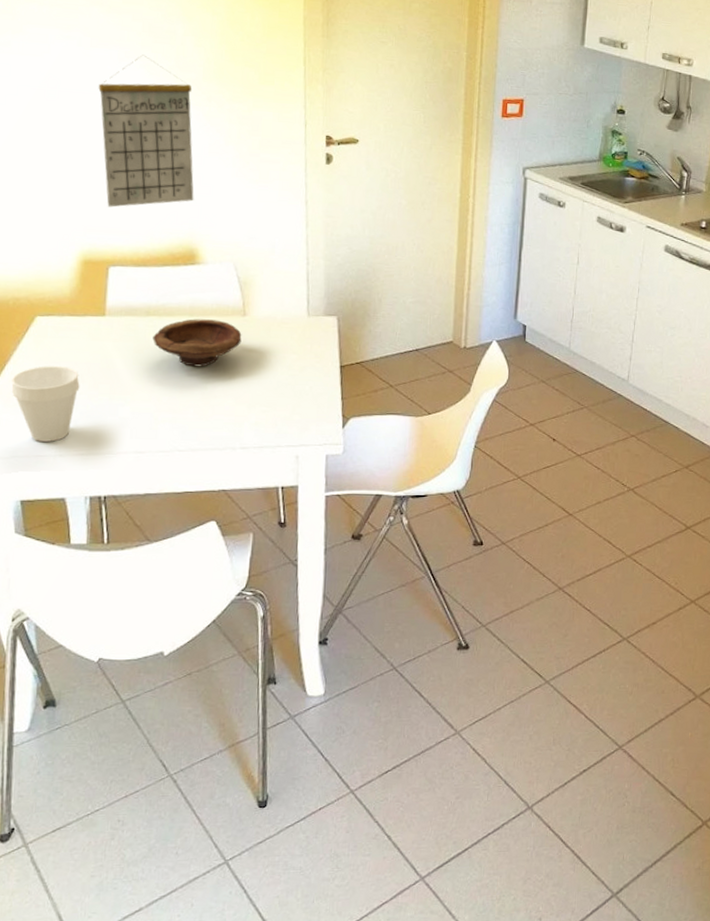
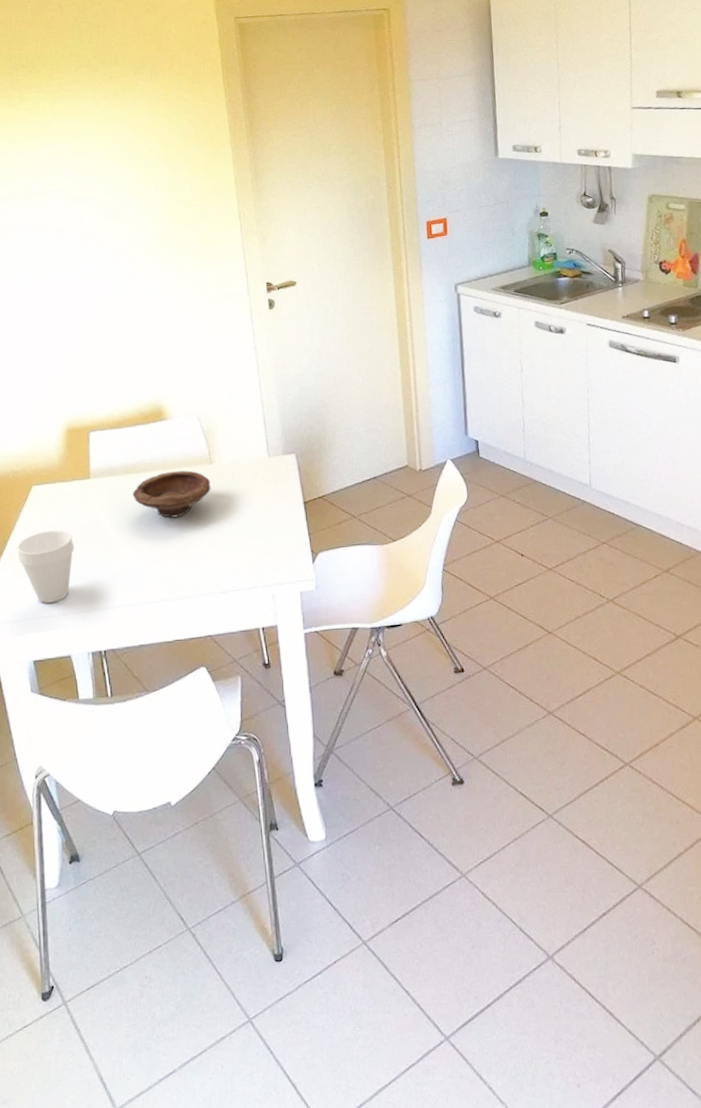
calendar: present [98,54,194,208] -> none [66,235,156,378]

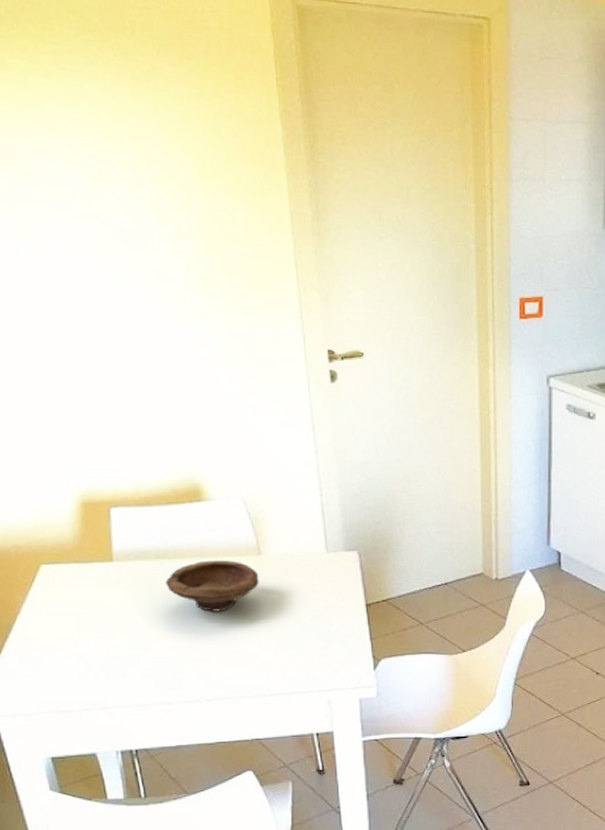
cup: present [17,530,74,603] -> none [25,617,96,696]

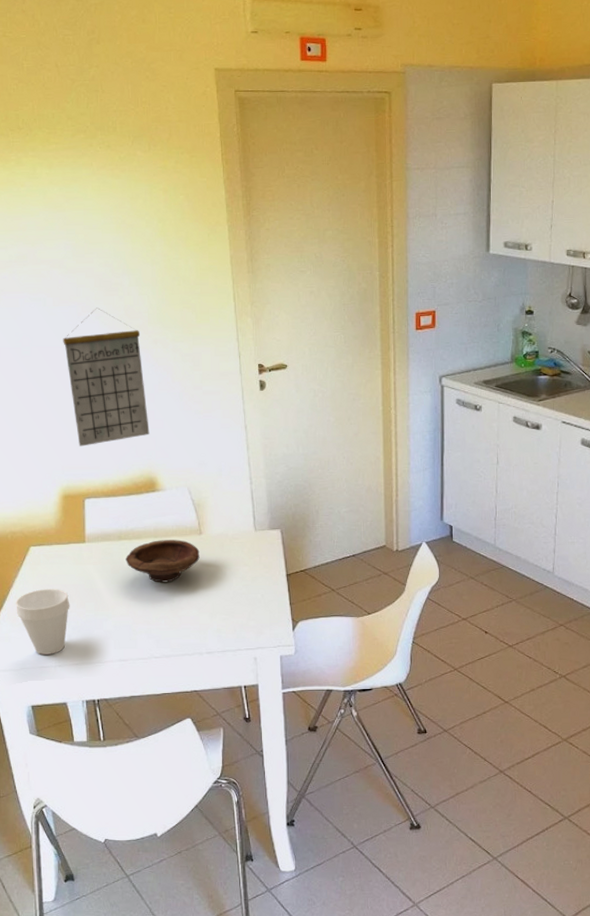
cup: none [25,617,96,696] -> present [16,589,70,655]
calendar: none [73,266,192,442] -> present [63,308,150,447]

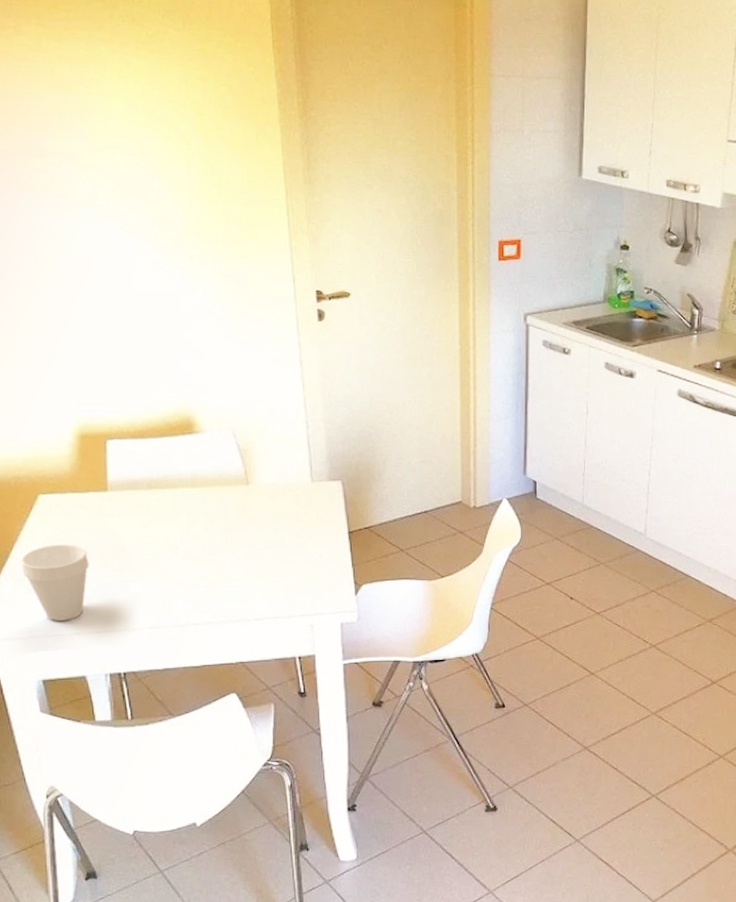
calendar: present [63,308,150,447] -> none [77,214,186,378]
bowl: present [125,540,200,583] -> none [157,490,247,539]

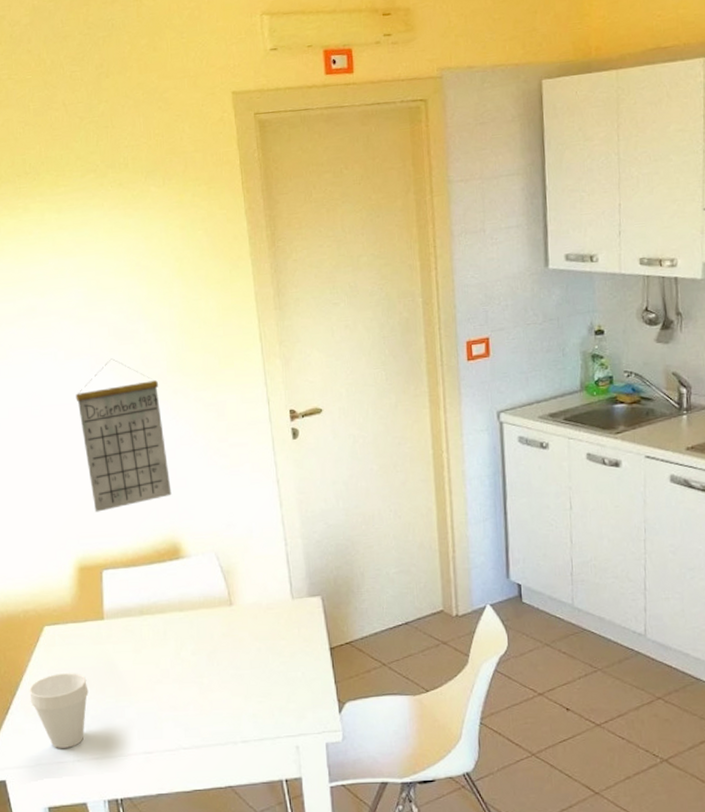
calendar: none [77,214,186,378] -> present [75,358,172,512]

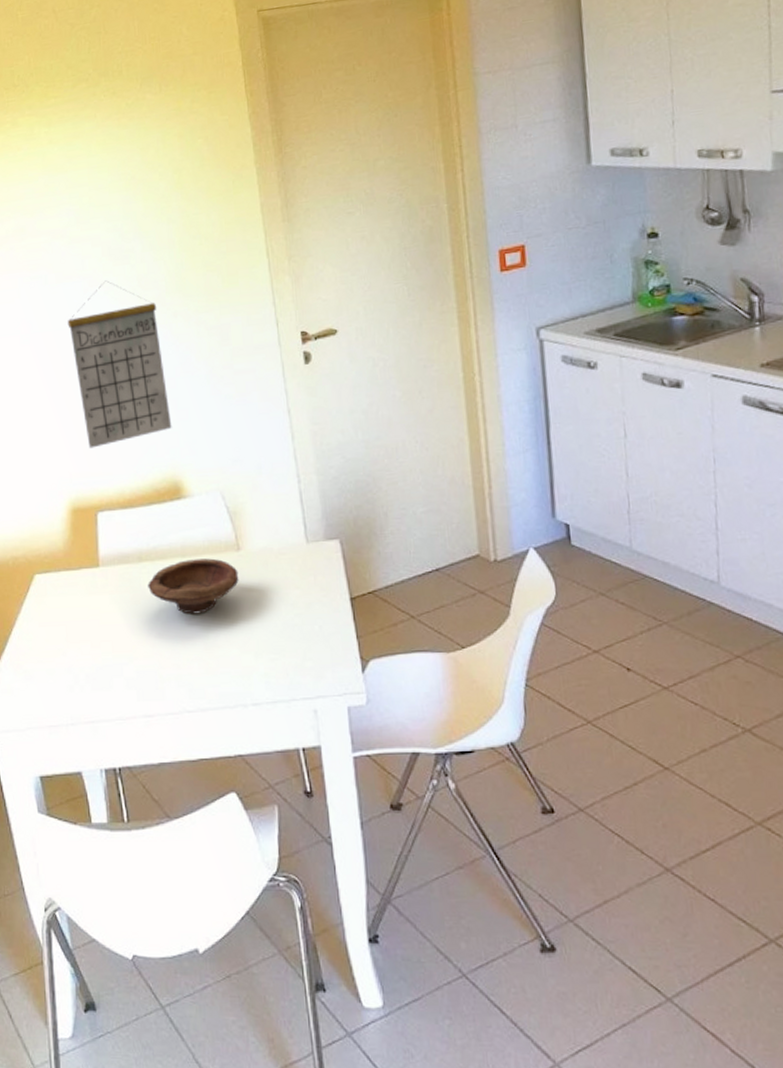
cup: present [29,673,89,748] -> none [19,626,83,710]
bowl: none [148,612,231,662] -> present [148,558,239,614]

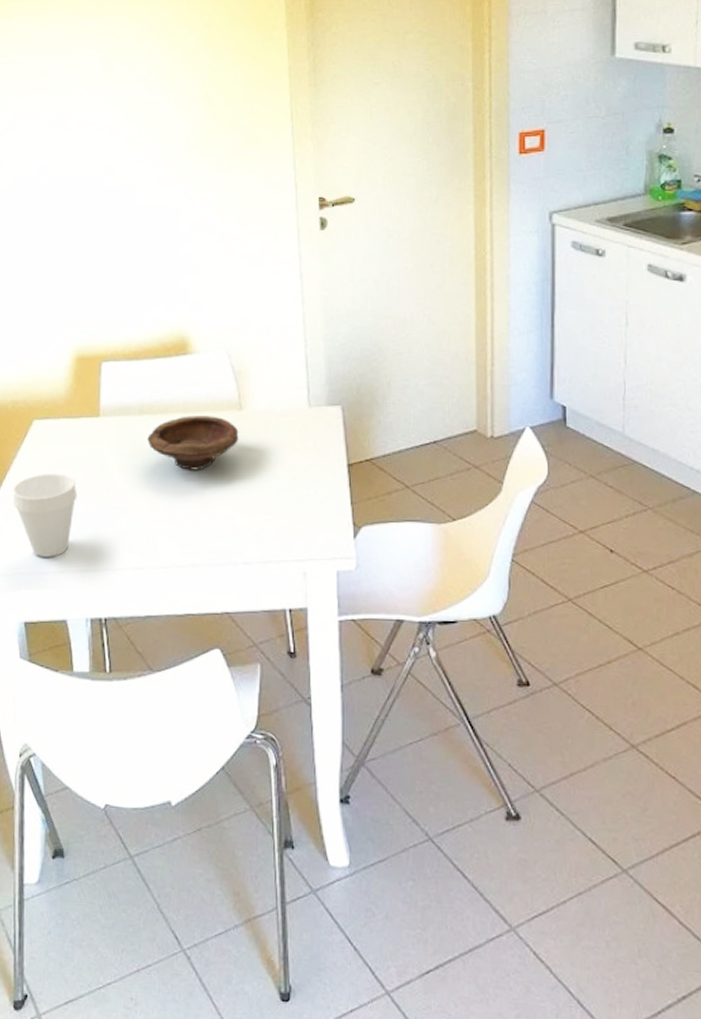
cup: none [19,626,83,710] -> present [12,474,77,557]
calendar: present [67,280,172,449] -> none [85,130,183,298]

